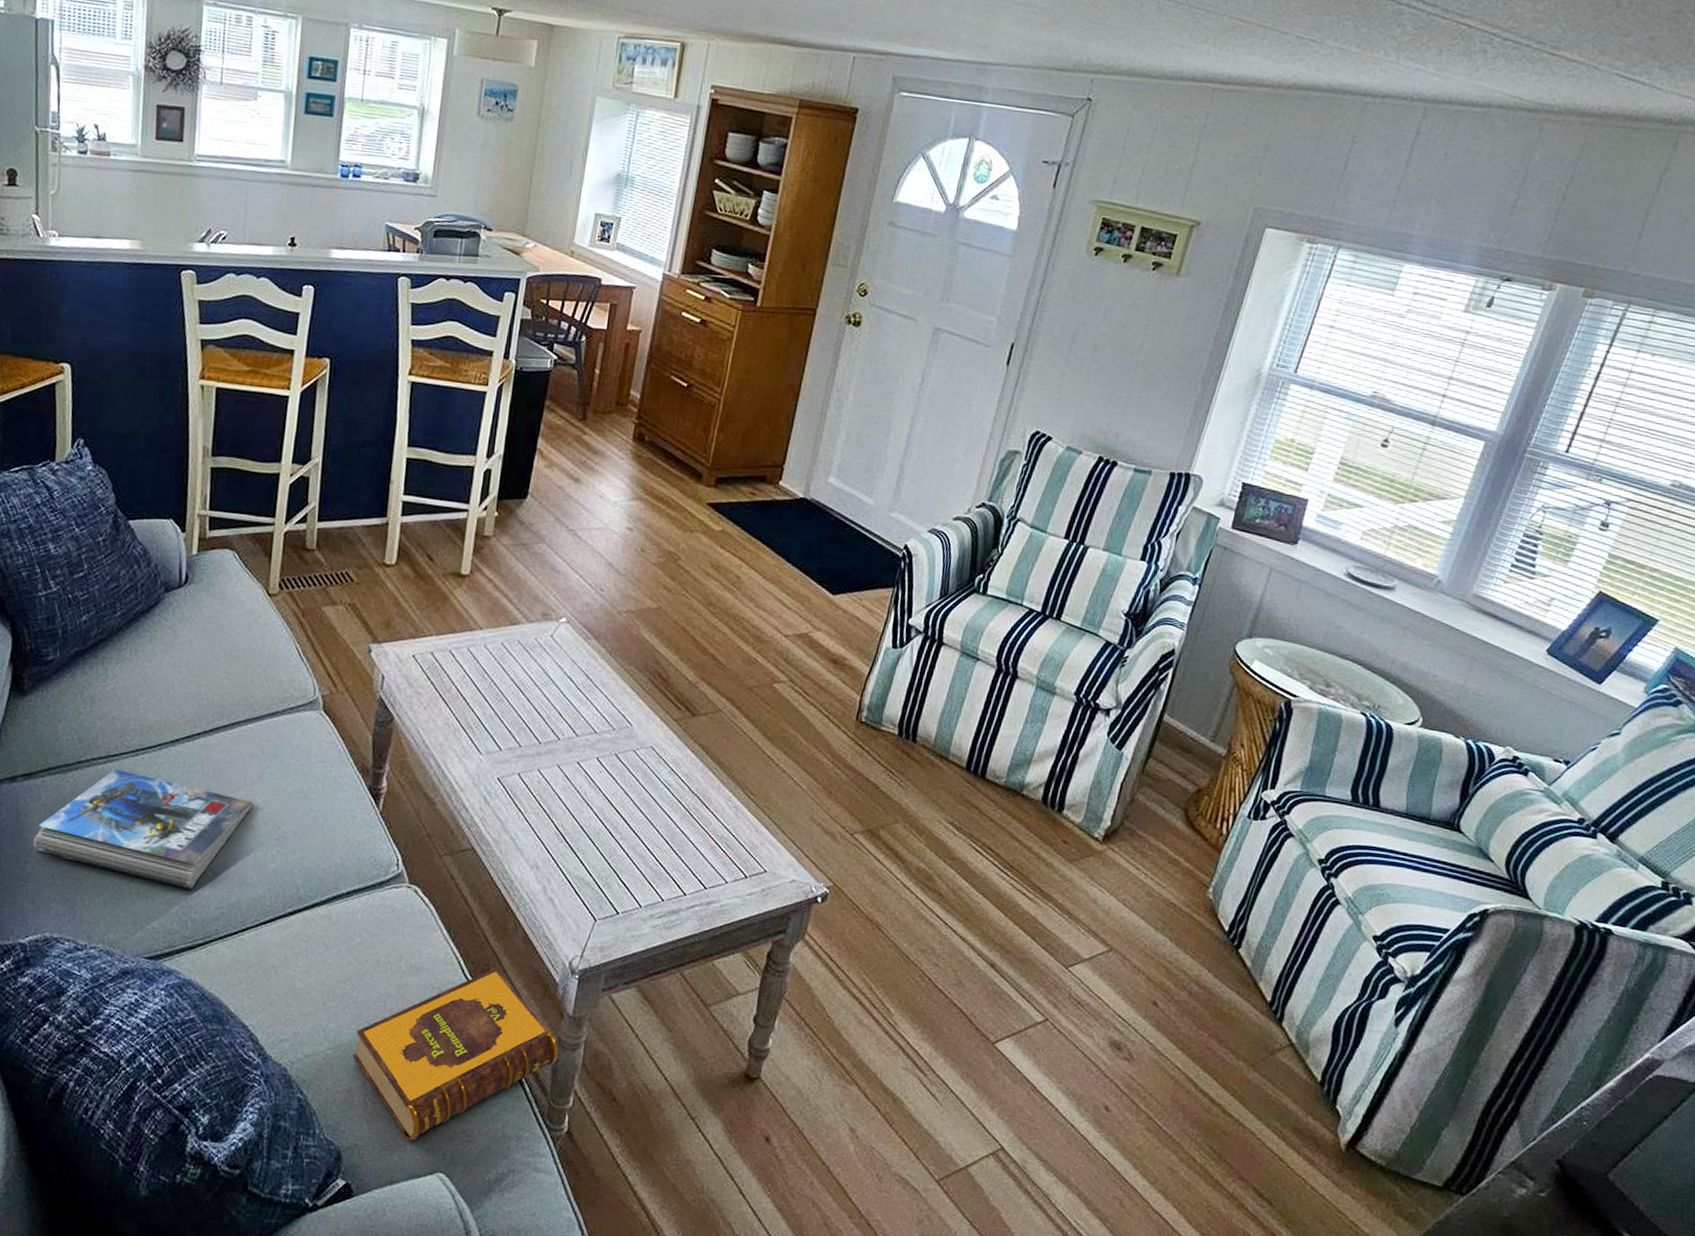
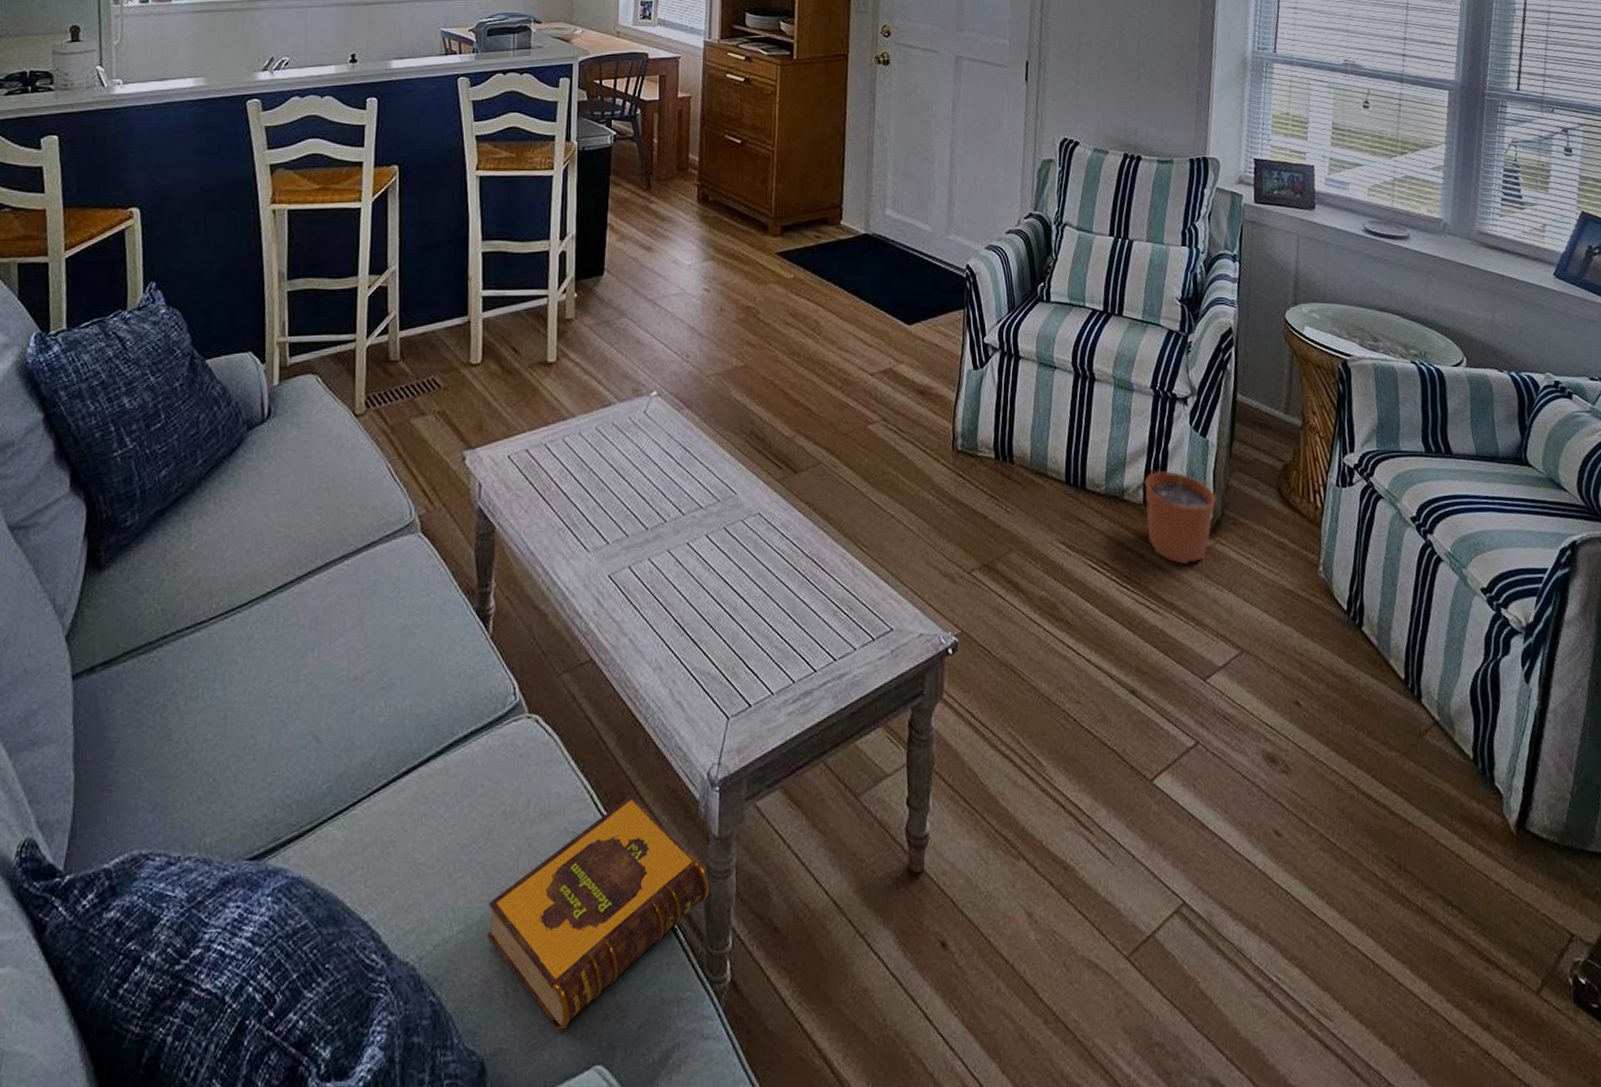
magazine: present [33,769,254,891] -> none [116,637,356,768]
plant pot: none [1039,762,1118,864] -> present [1144,455,1216,565]

